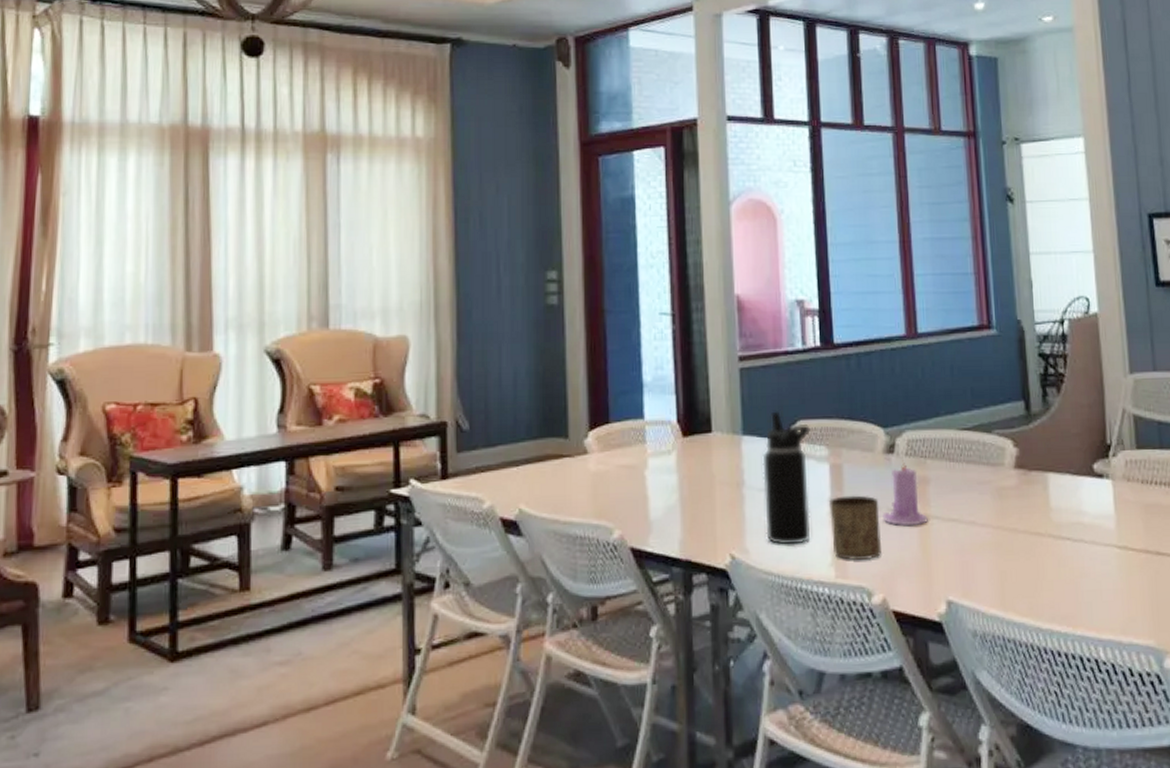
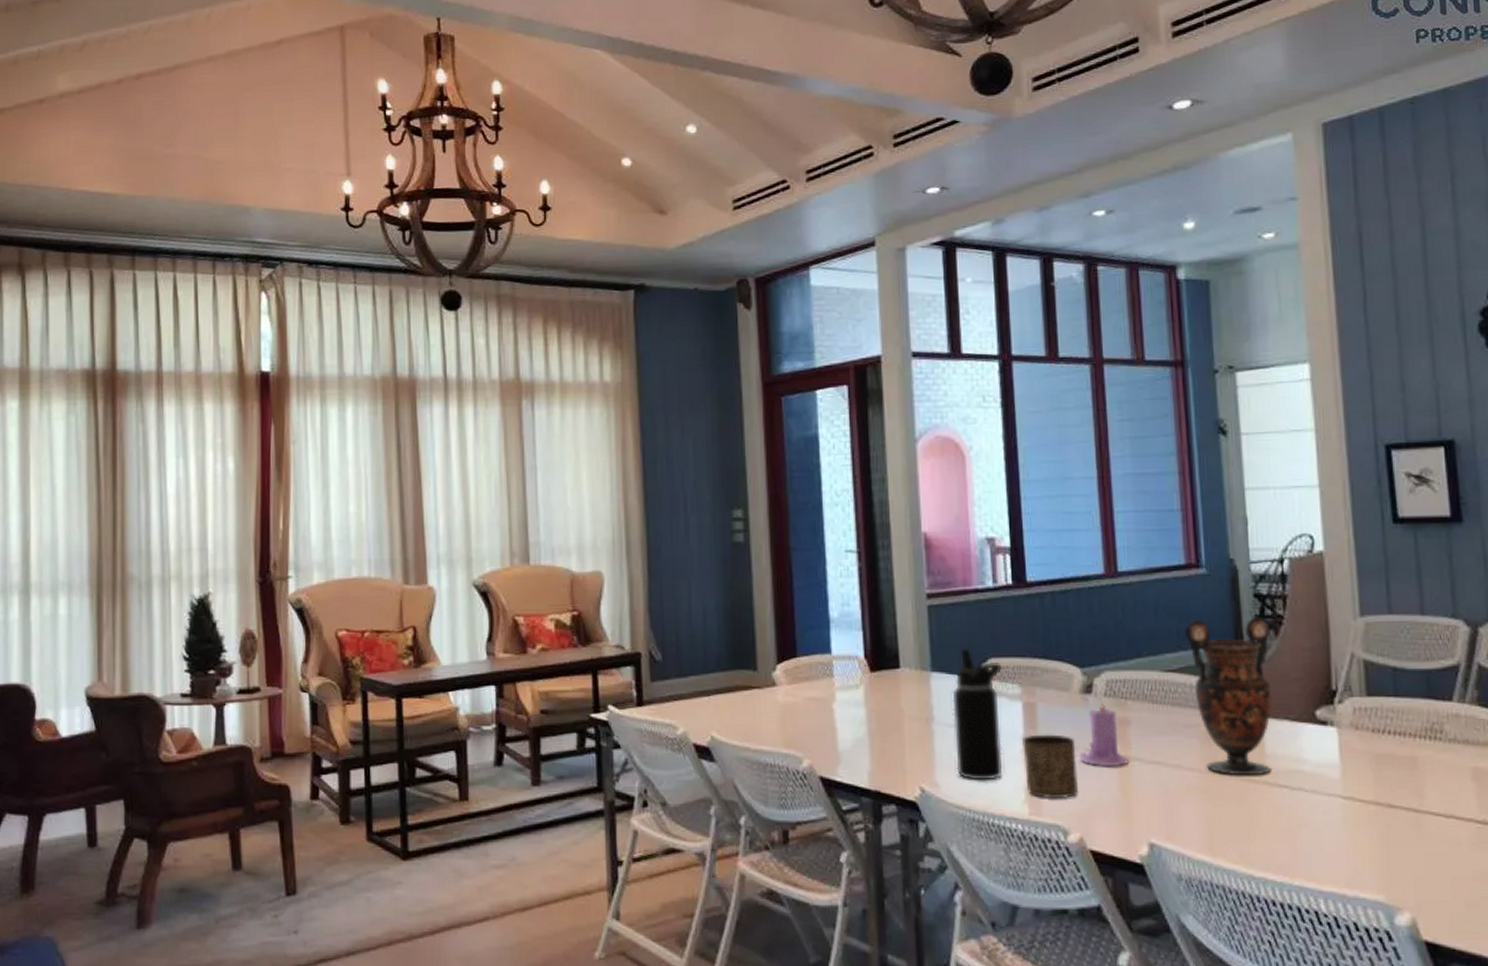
vase: none [977,374,1056,530] -> present [1184,616,1272,776]

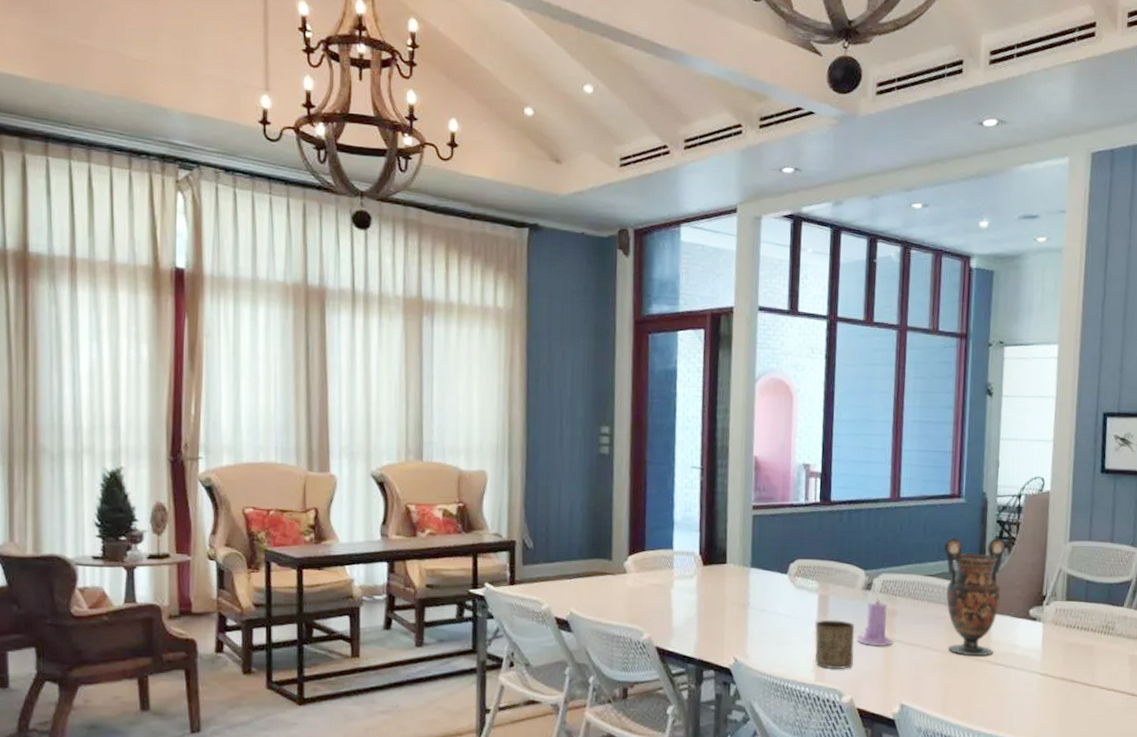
water bottle: present [952,648,1003,781] -> none [763,551,806,654]

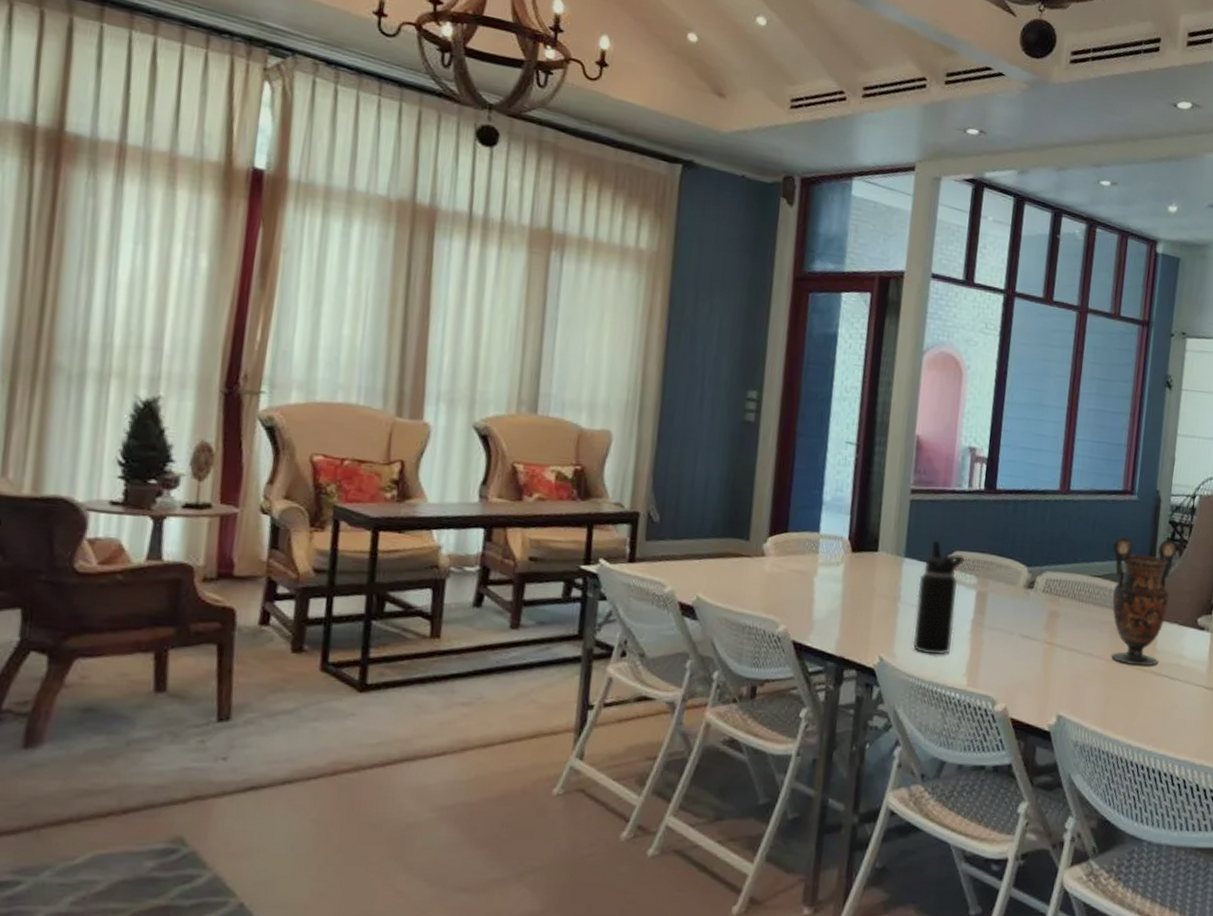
water bottle: none [763,551,806,654] -> present [913,540,965,655]
cup: present [815,619,855,669] -> none [968,618,1014,674]
candle: present [856,596,893,647] -> none [1014,595,1053,651]

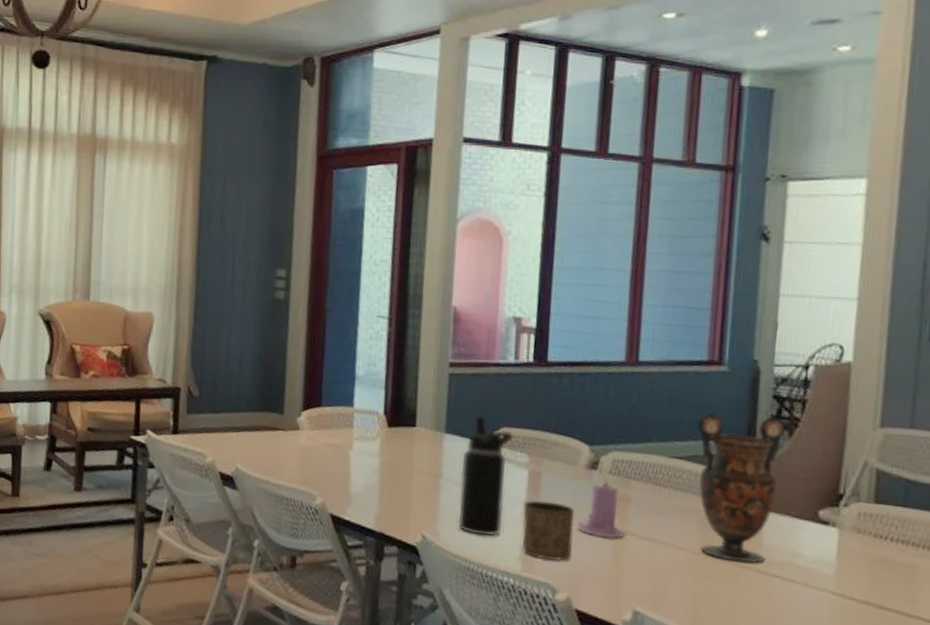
cup: none [968,618,1014,674] -> present [523,500,575,561]
candle: none [1014,595,1053,651] -> present [575,477,624,539]

